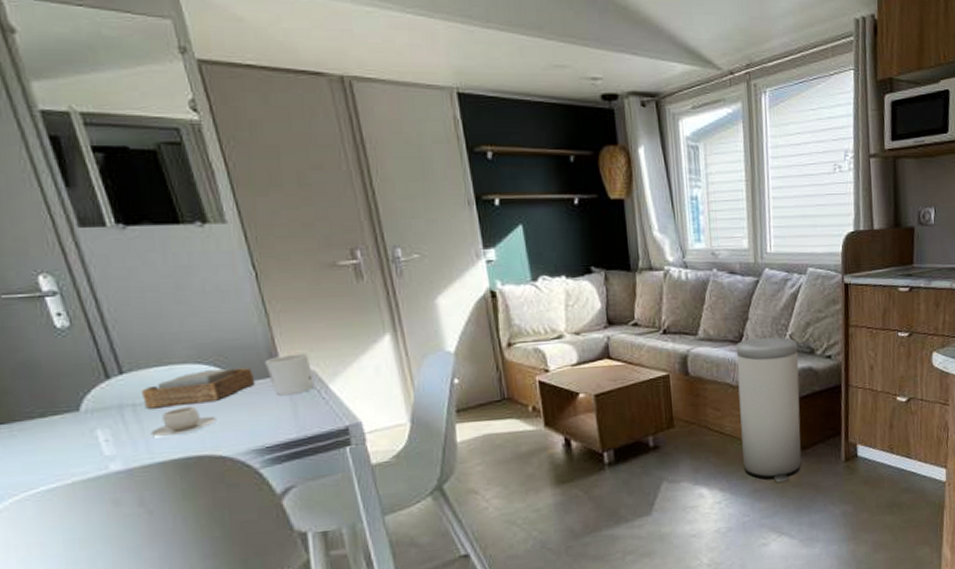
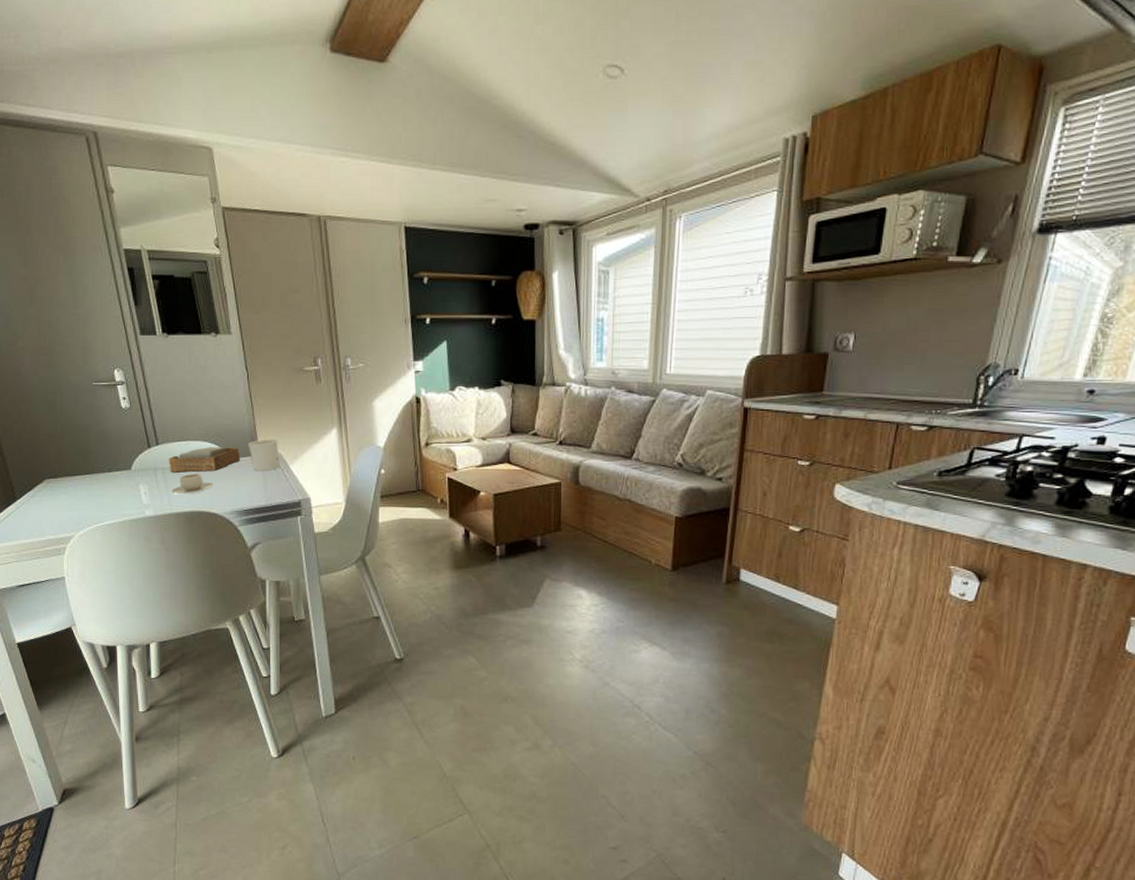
pedal bin: present [735,337,802,483] -> none [622,455,689,596]

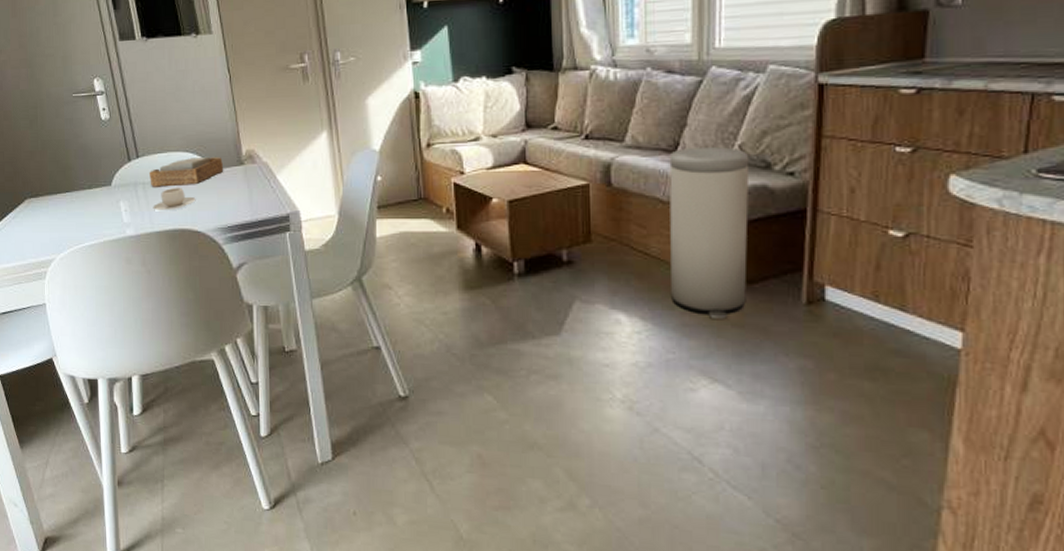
mug: present [248,439,280,472] -> none [231,146,266,183]
pedal bin: none [622,455,689,596] -> present [669,147,750,320]

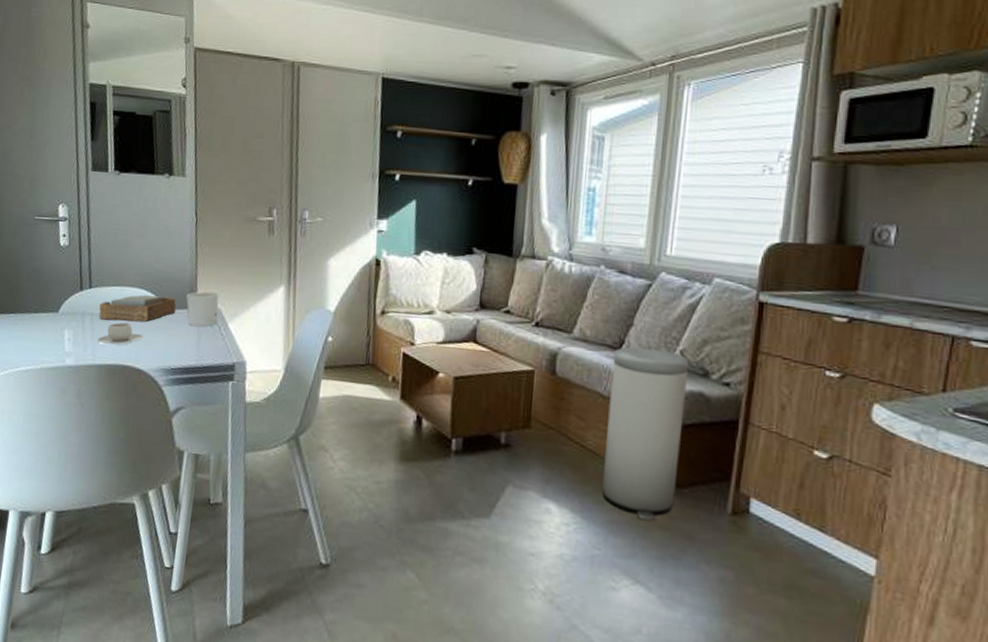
mug: none [231,146,266,183] -> present [186,291,219,327]

